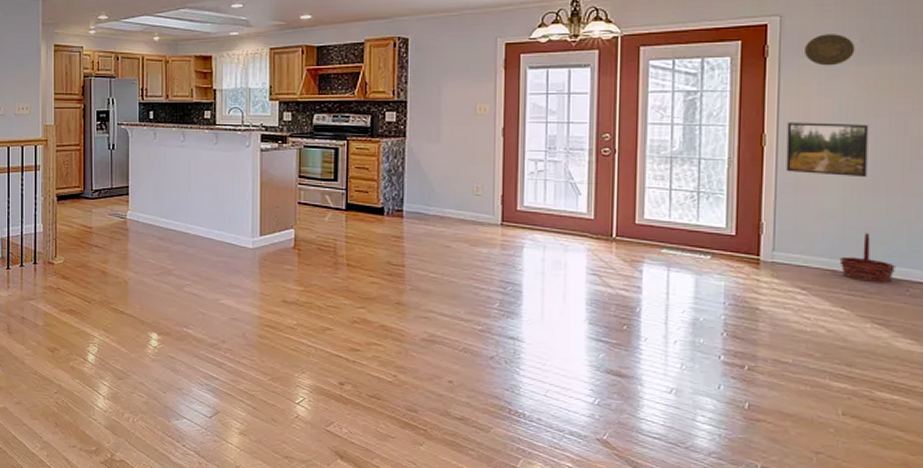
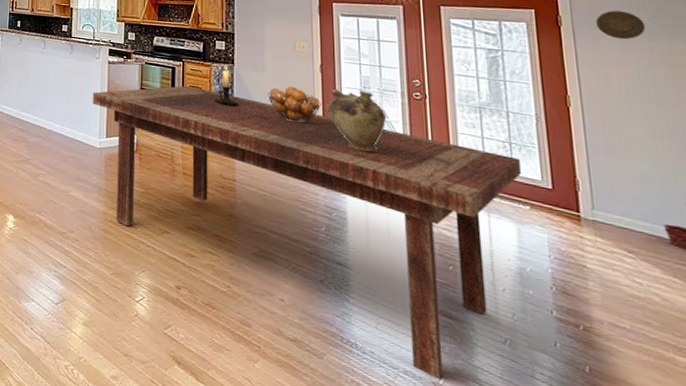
dining table: none [243,167,708,436] -> present [92,85,522,380]
candle holder: none [383,138,410,186] -> present [214,64,238,107]
fruit basket: none [443,155,501,196] -> present [268,86,321,124]
vase: none [507,152,570,218] -> present [327,88,386,152]
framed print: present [786,122,869,178] -> none [589,87,678,148]

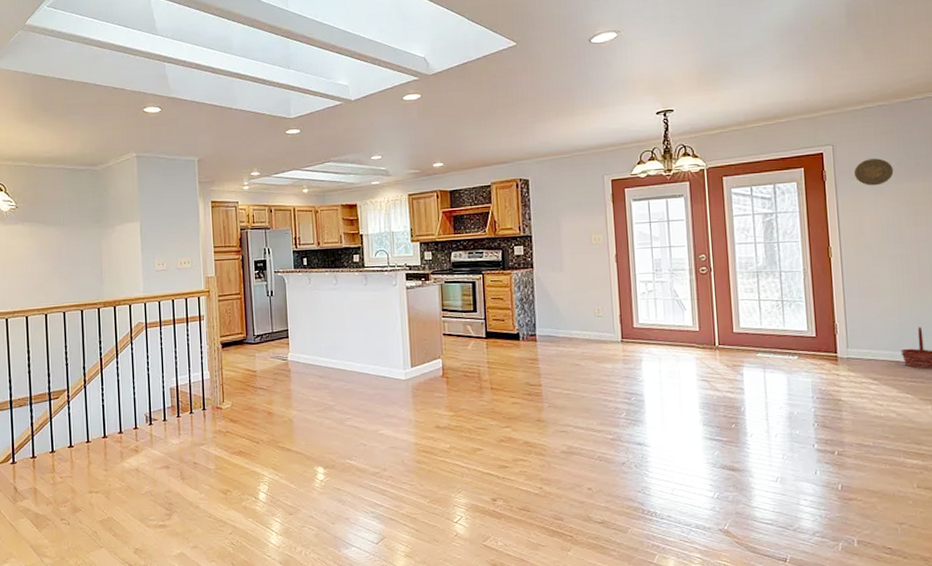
dining table: present [92,85,522,380] -> none [393,298,792,526]
candle holder: present [214,64,238,107] -> none [516,270,540,313]
fruit basket: present [268,86,321,124] -> none [567,281,618,317]
vase: present [327,88,386,152] -> none [623,274,676,333]

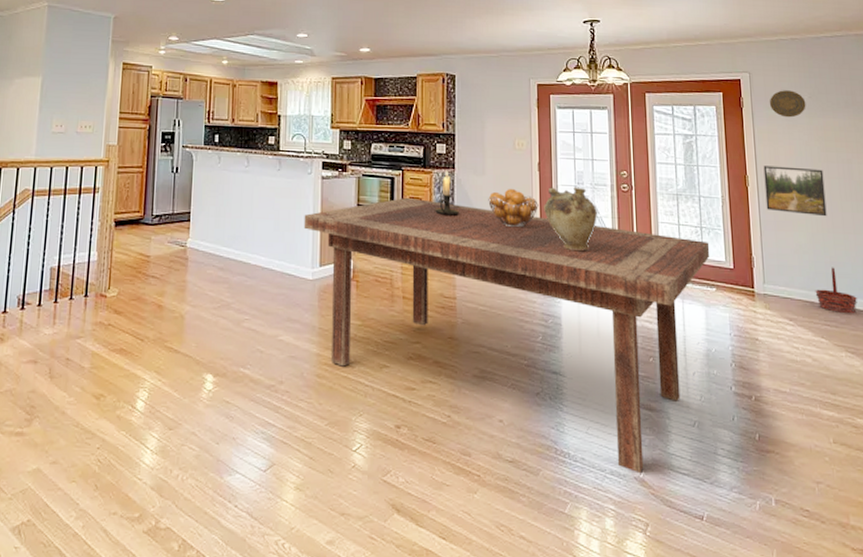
dining table: none [393,298,792,526] -> present [303,197,710,474]
candle holder: none [516,270,540,313] -> present [435,170,459,217]
fruit basket: none [567,281,618,317] -> present [488,188,539,228]
vase: none [623,274,676,333] -> present [544,187,597,251]
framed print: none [847,234,915,280] -> present [763,165,827,217]

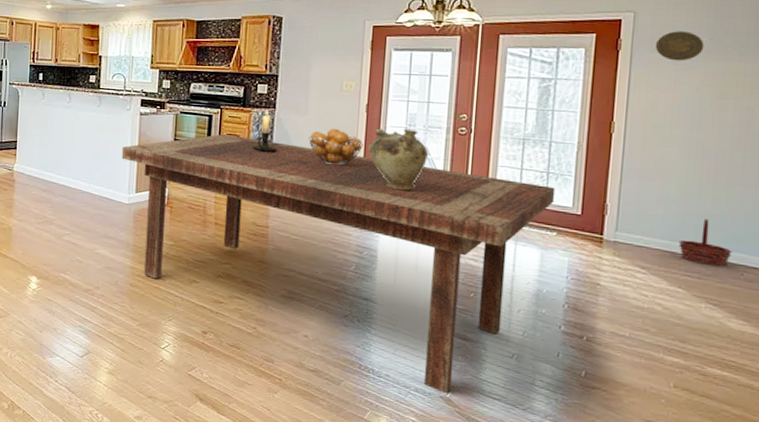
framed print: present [763,165,827,217] -> none [632,112,713,167]

